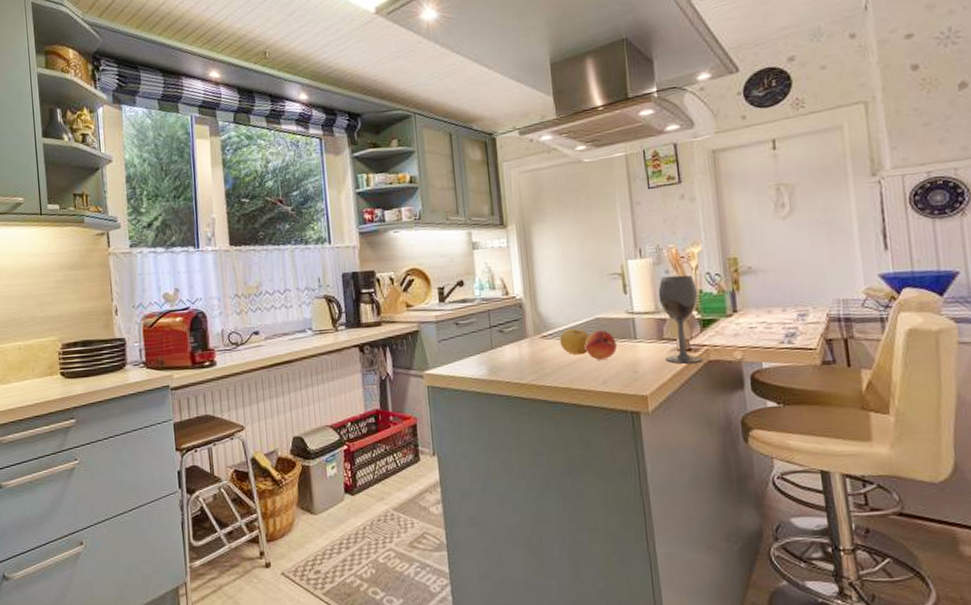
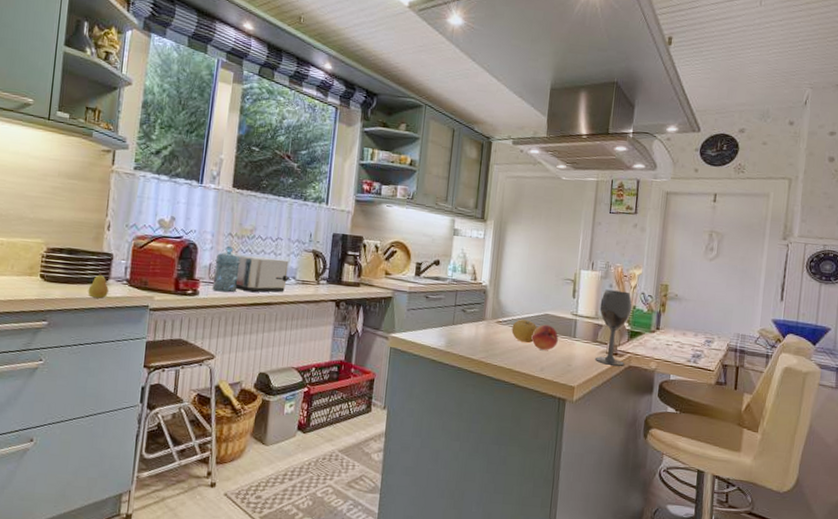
fruit: none [108,359,128,387] -> present [88,272,109,299]
canister: none [226,307,254,358] -> present [212,245,241,293]
toaster: none [249,311,305,353] -> present [236,255,289,293]

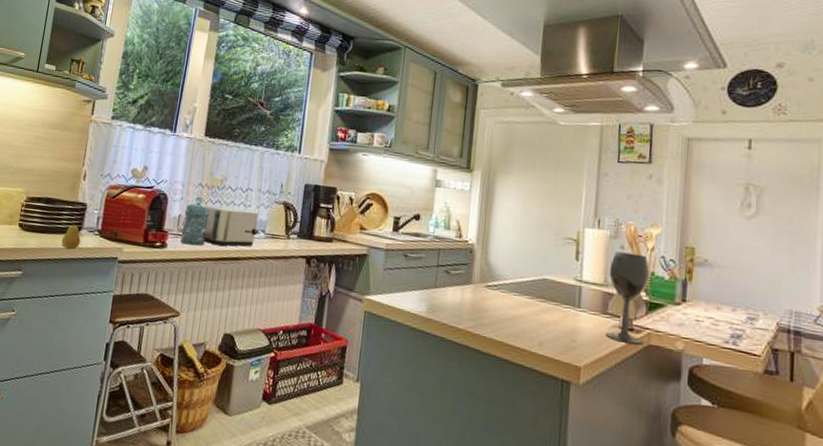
fruit: present [511,319,538,344] -> none [503,283,534,313]
fruit: present [531,324,558,350] -> none [527,290,559,322]

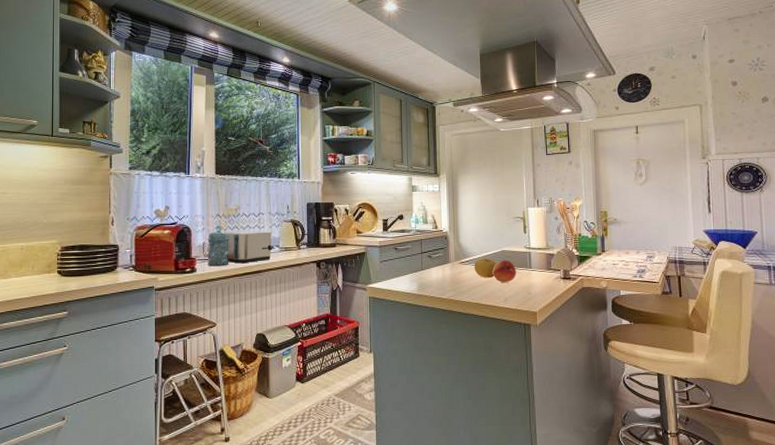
fruit: present [61,222,81,249] -> none [100,262,118,286]
fruit: none [503,283,534,313] -> present [474,257,497,279]
fruit: none [527,290,559,322] -> present [492,260,516,283]
wine glass: present [606,251,650,345] -> none [549,222,578,289]

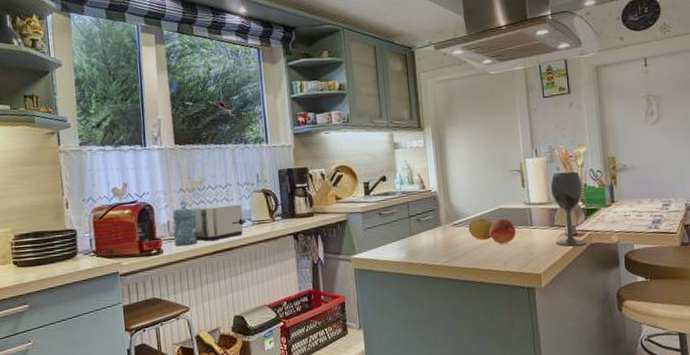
wine glass: none [549,222,578,289] -> present [550,171,586,247]

